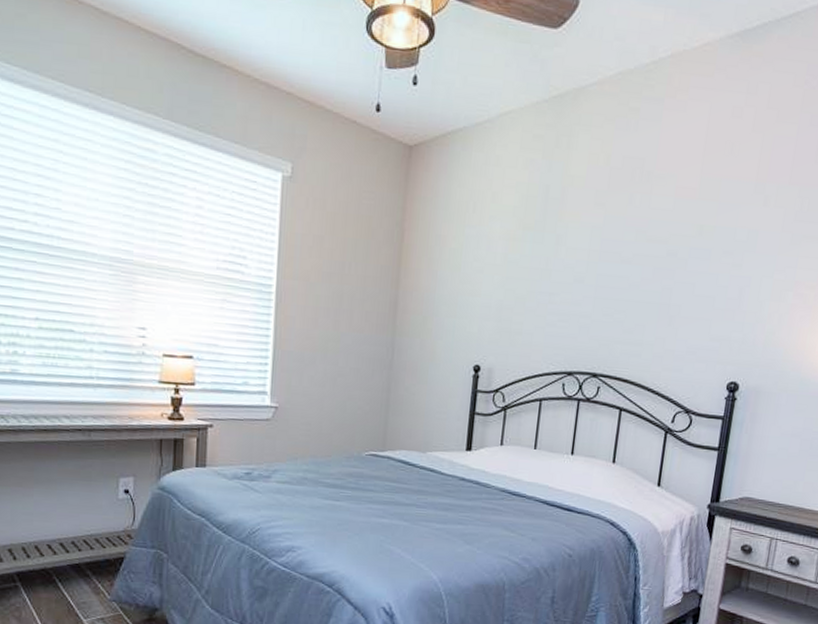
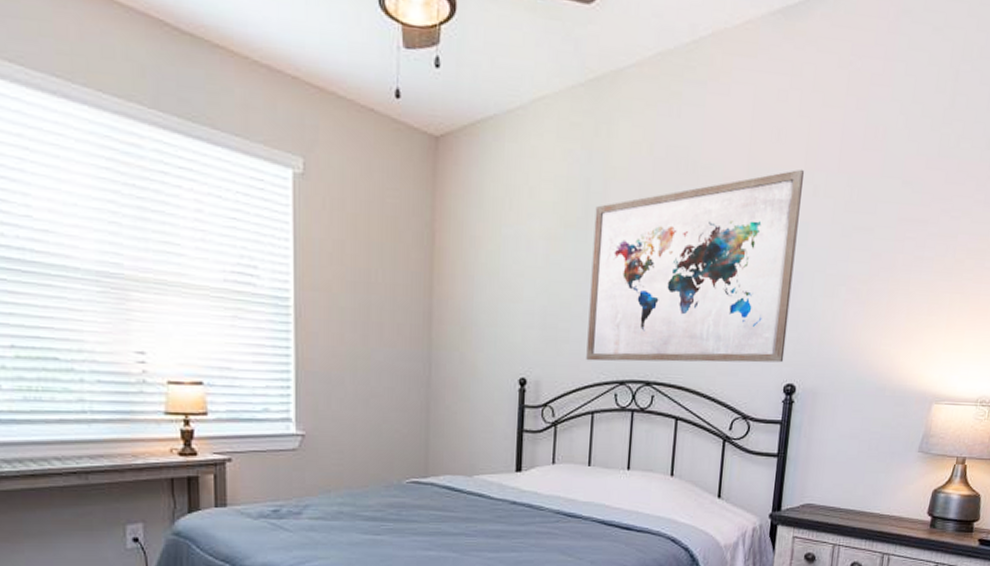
wall art: none [537,180,755,361] -> present [586,169,804,363]

